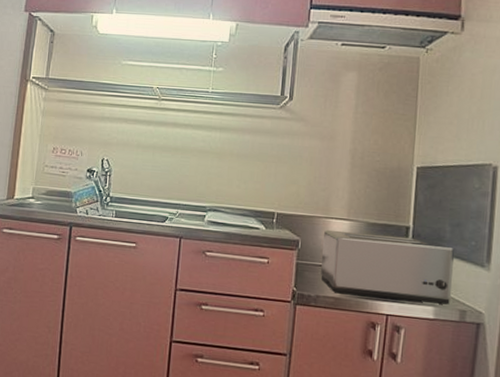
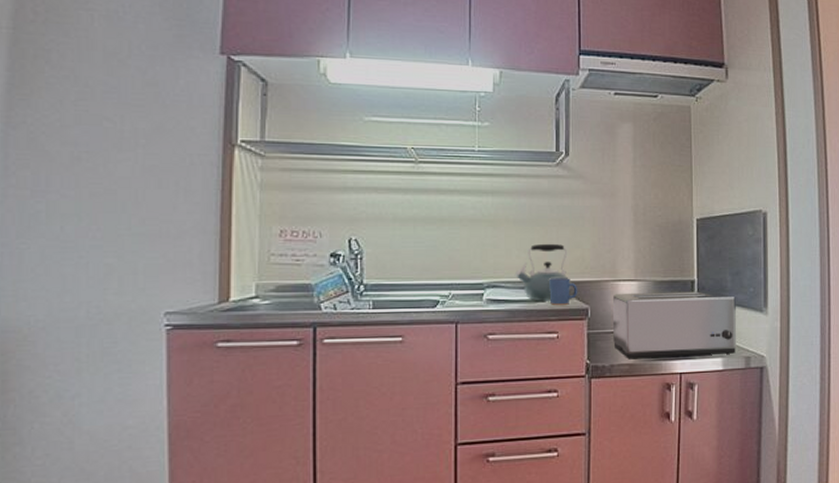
kettle: none [233,177,285,229] -> present [514,243,572,301]
mug: none [263,209,291,235] -> present [549,278,578,306]

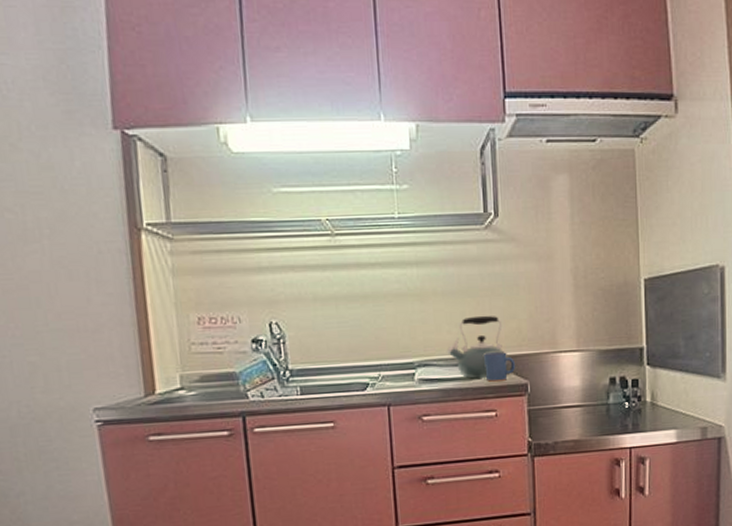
toaster: present [613,291,737,359] -> none [554,358,692,435]

